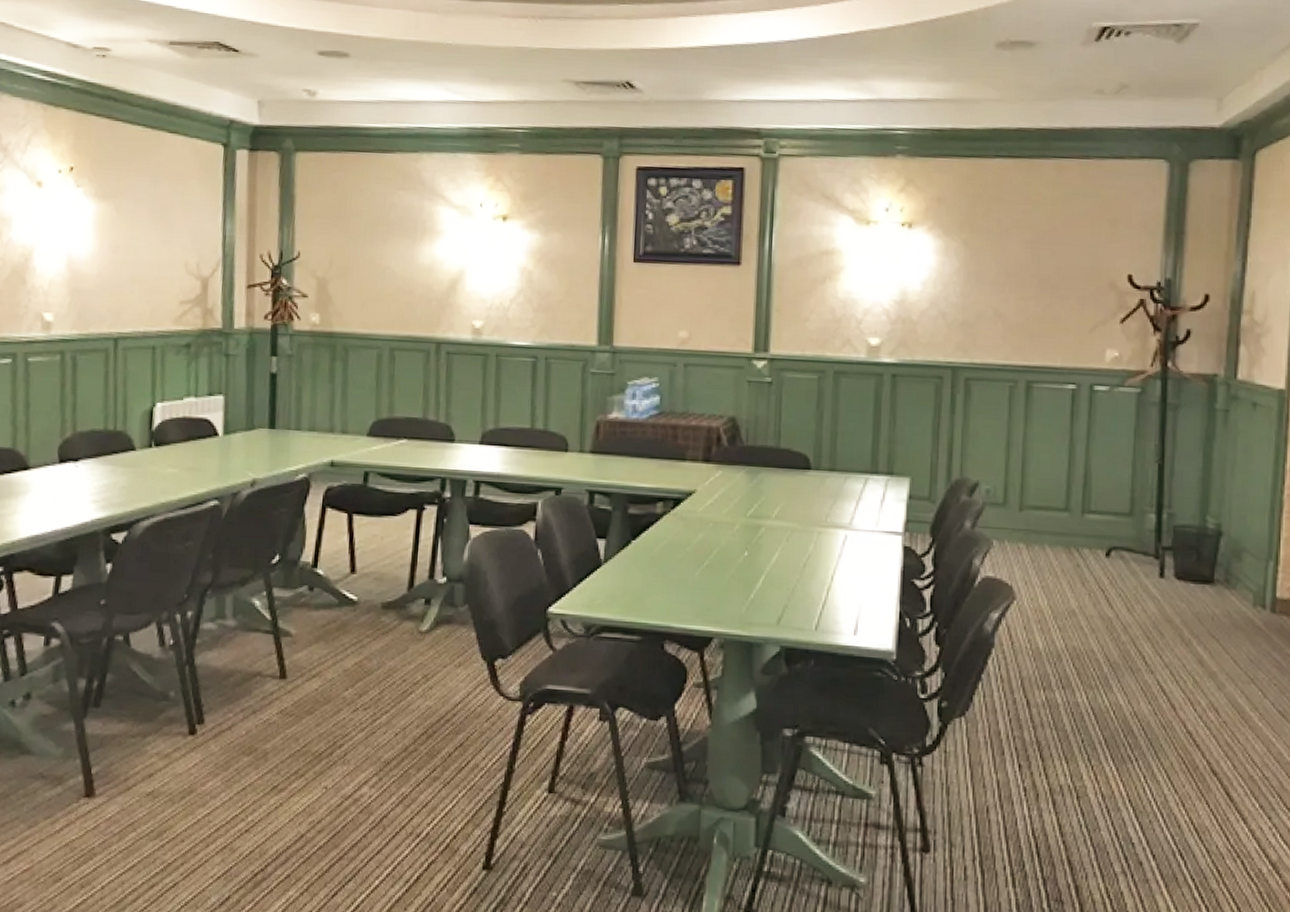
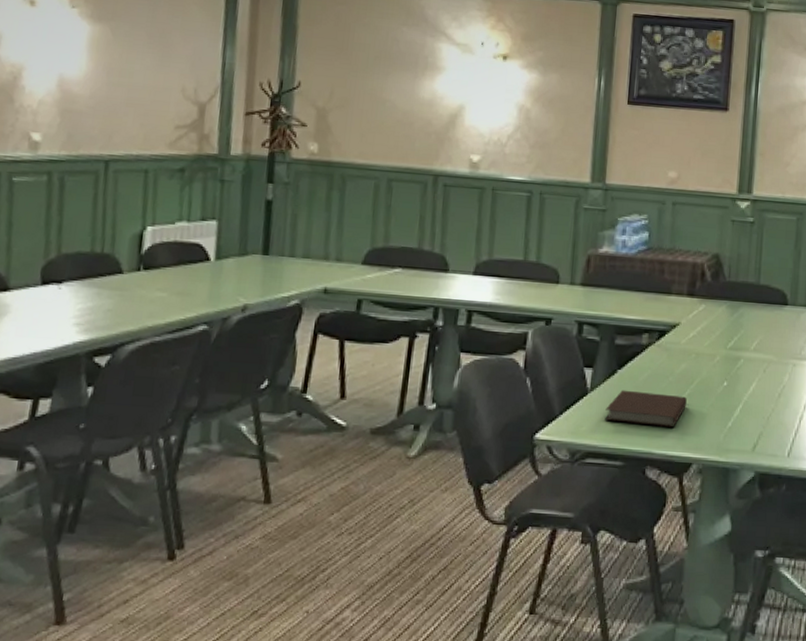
notebook: none [620,561,706,600] -> present [605,390,687,427]

